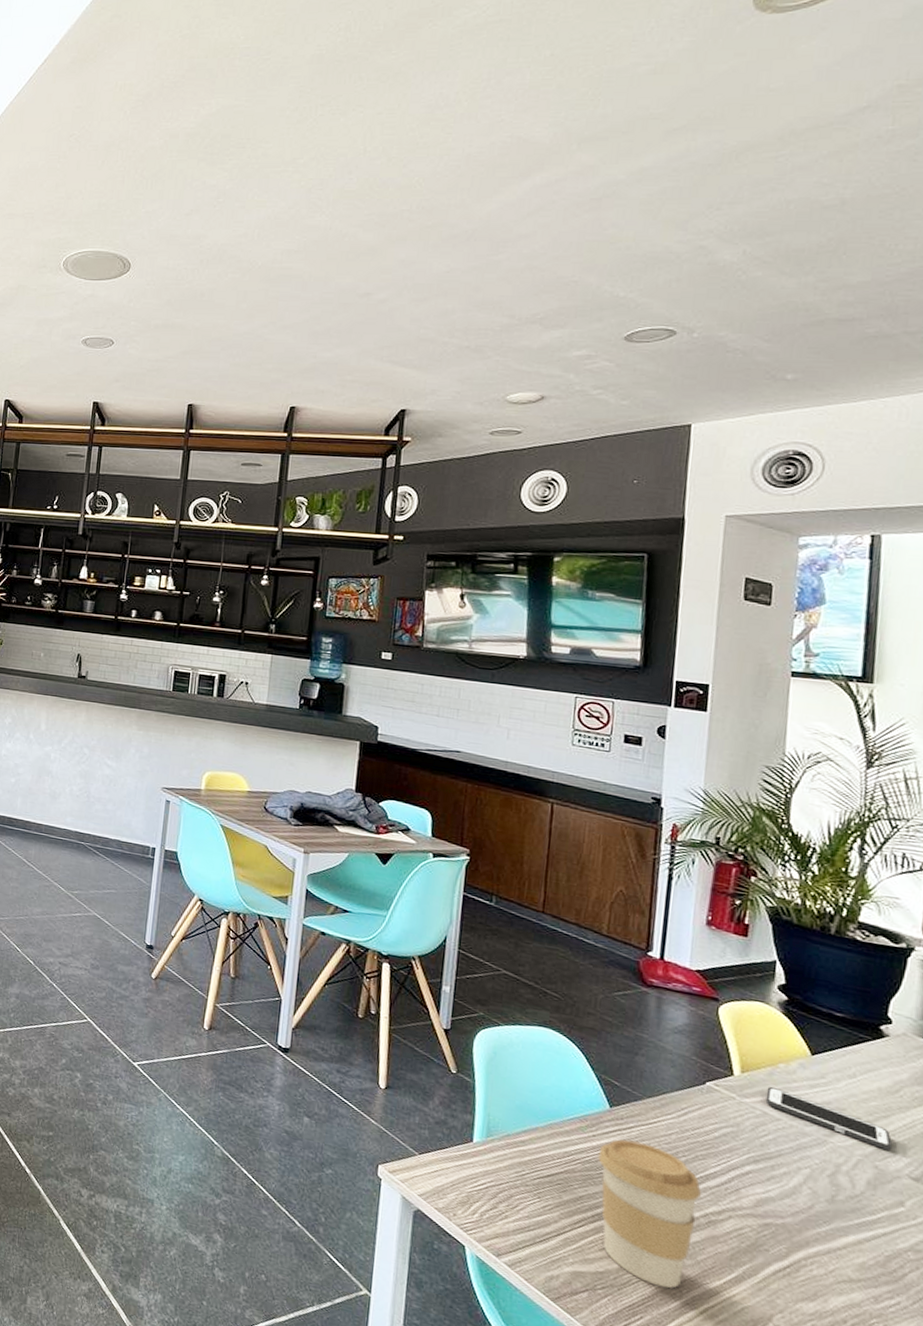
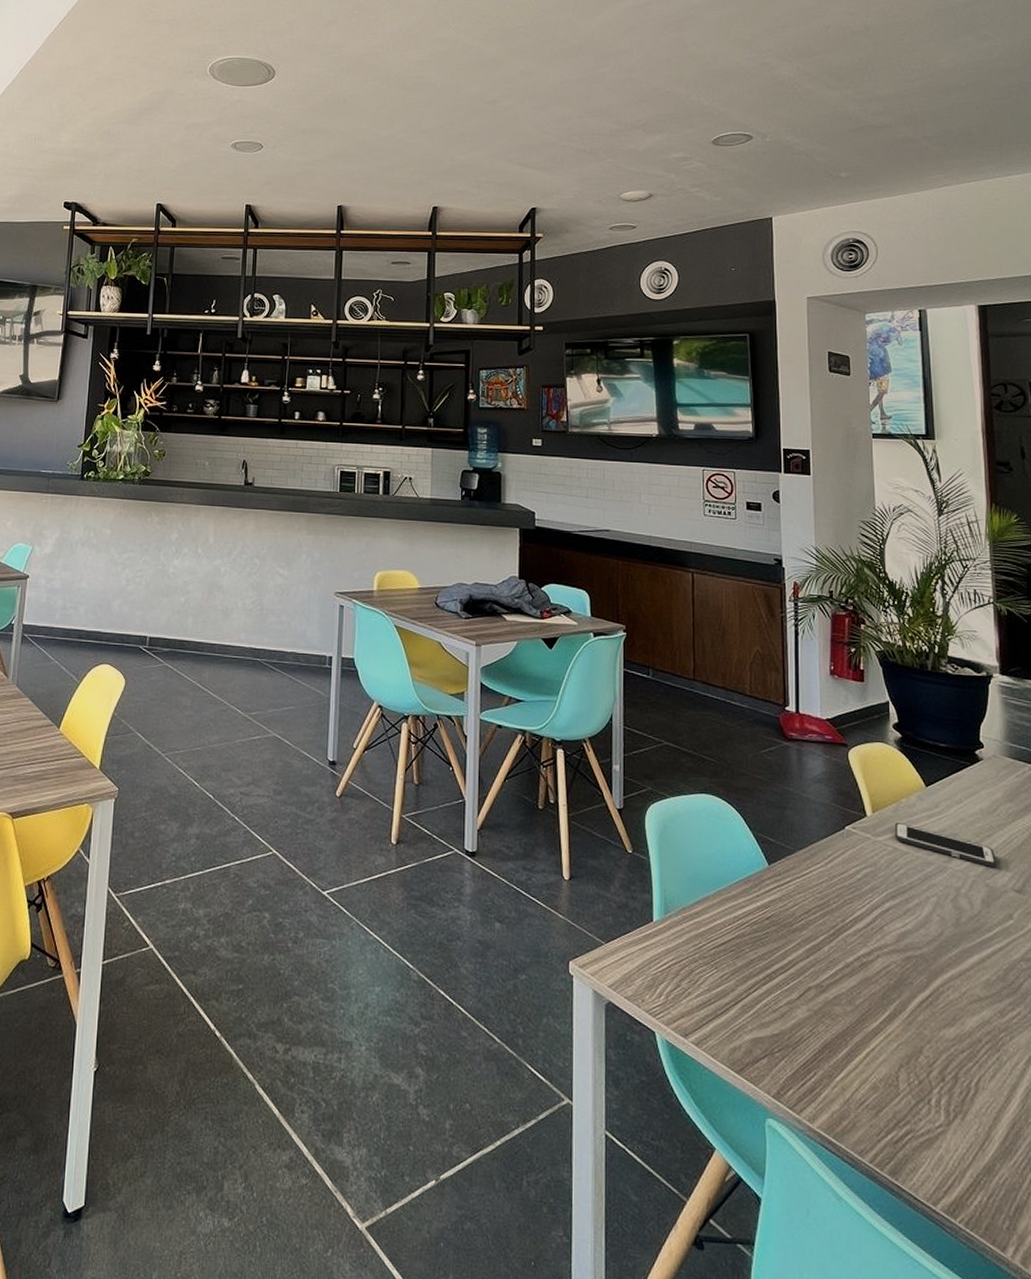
coffee cup: present [598,1139,701,1289] -> none [763,895,852,1039]

